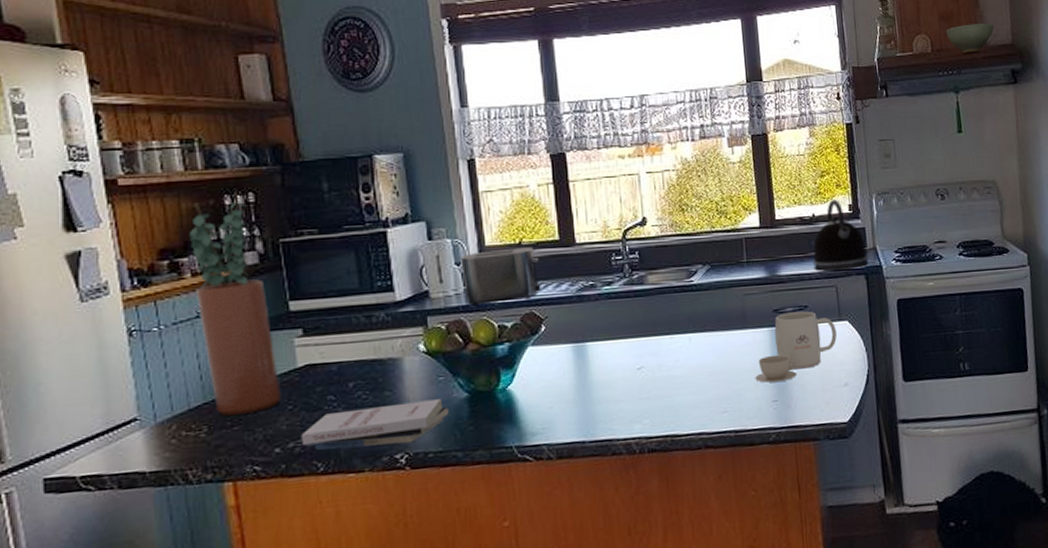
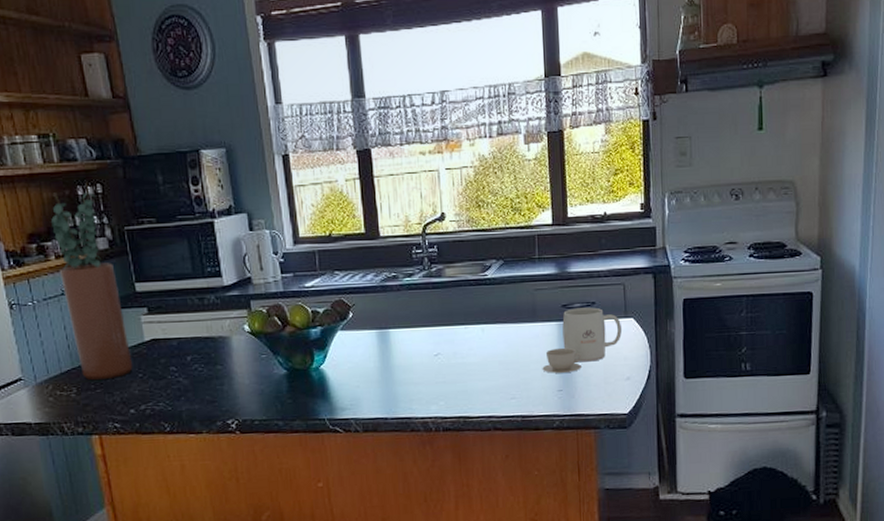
books: present [300,399,449,450] -> none [150,374,271,413]
toaster: present [460,247,541,306] -> none [278,239,349,292]
kettle: present [812,200,869,271] -> none [601,198,657,269]
bowl: present [945,24,994,55] -> none [753,11,807,46]

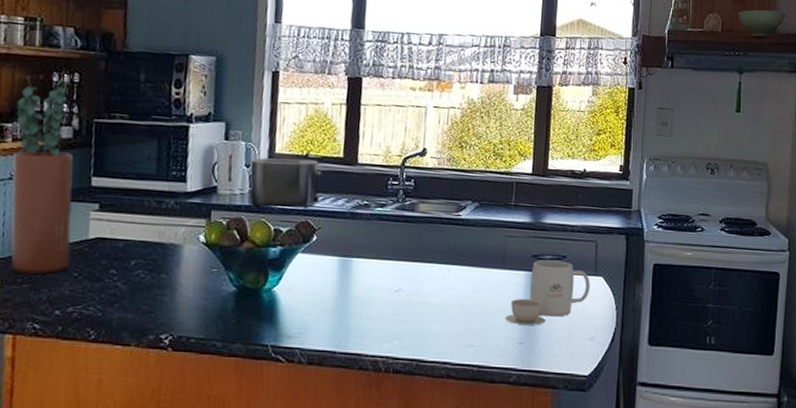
toaster: none [278,239,349,292] -> present [249,158,322,209]
bowl: none [753,11,807,46] -> present [737,10,786,39]

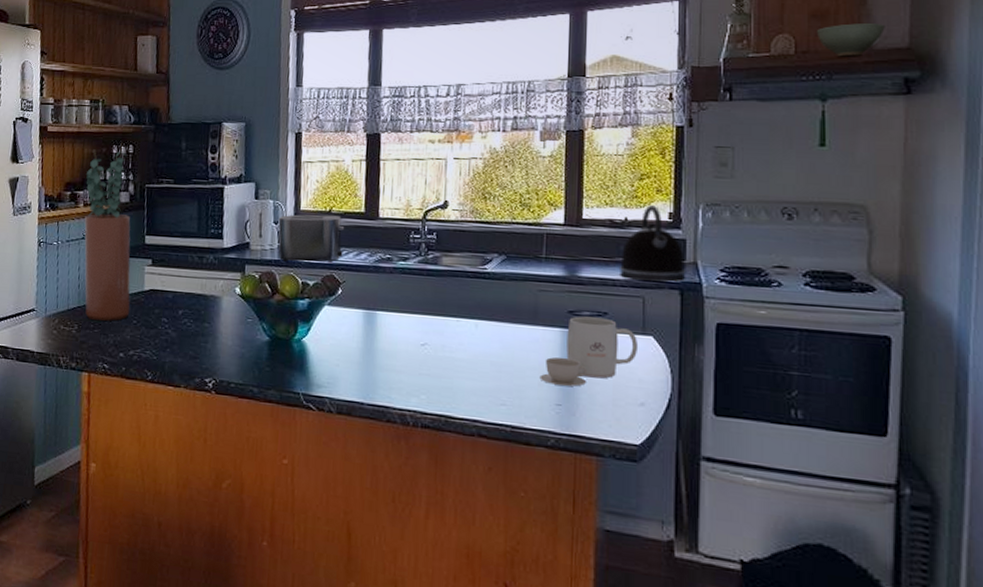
kettle: none [577,158,632,228] -> present [618,205,686,282]

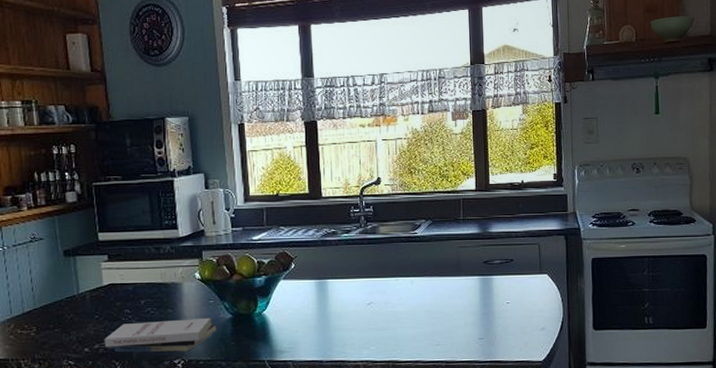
vase: present [84,142,131,322] -> none [27,142,90,321]
books: none [138,332,252,371] -> present [104,318,216,352]
toaster: present [278,214,345,263] -> none [230,198,293,244]
teacup: present [539,357,586,387] -> none [465,299,501,323]
mug: present [566,316,637,379] -> none [484,264,537,313]
kettle: present [618,205,686,282] -> none [519,169,569,230]

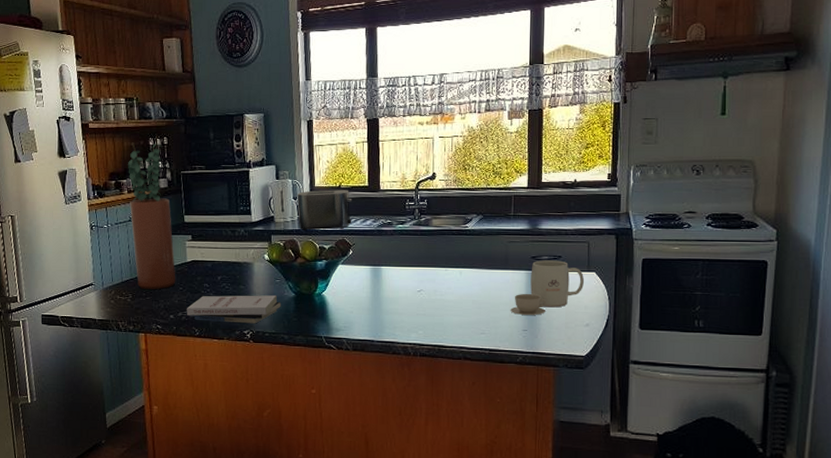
vase: none [27,142,90,321] -> present [128,135,176,290]
toaster: none [230,198,293,244] -> present [297,189,353,231]
teacup: none [465,299,501,323] -> present [510,293,545,315]
mug: none [484,264,537,313] -> present [530,260,584,308]
bowl: present [649,16,695,44] -> none [721,13,773,42]

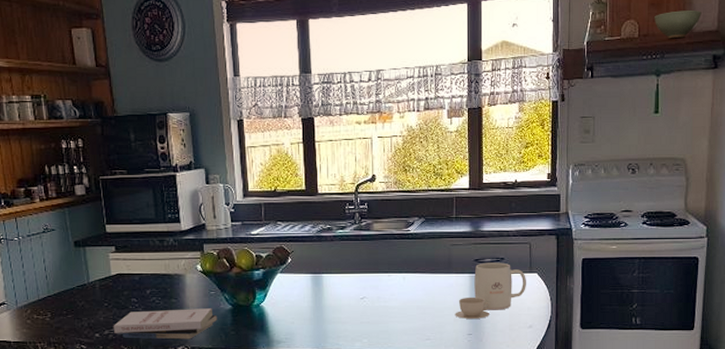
vase: present [128,135,176,290] -> none [38,136,100,308]
toaster: present [297,189,353,231] -> none [229,194,290,238]
bowl: none [721,13,773,42] -> present [653,10,702,40]

